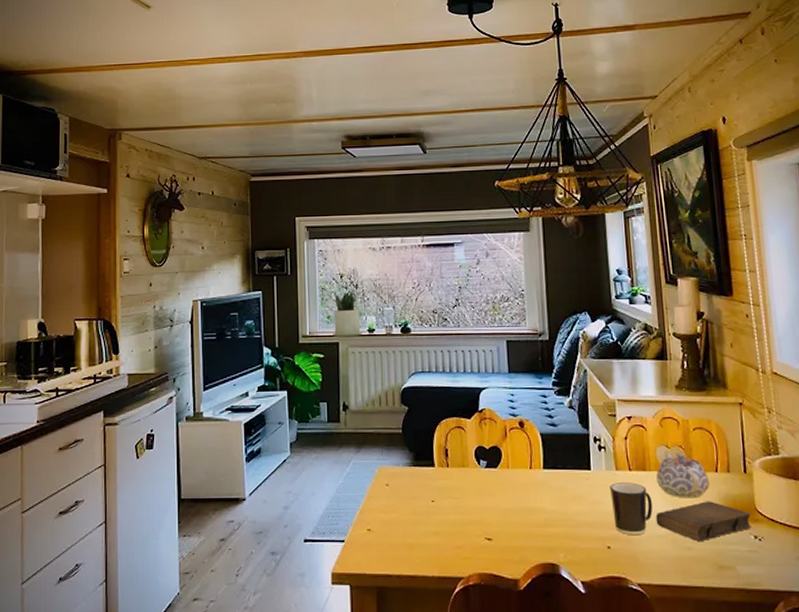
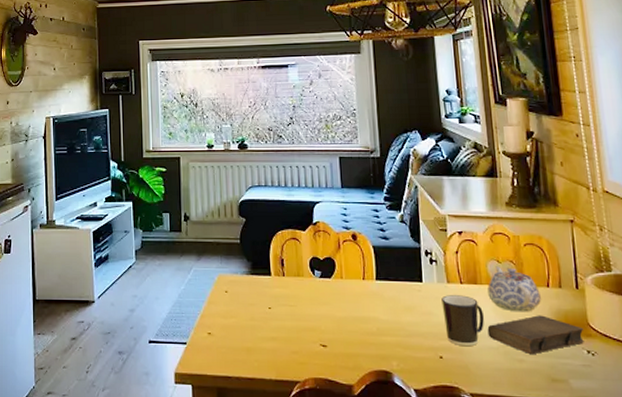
planter: present [333,291,362,338] -> none [174,109,202,153]

